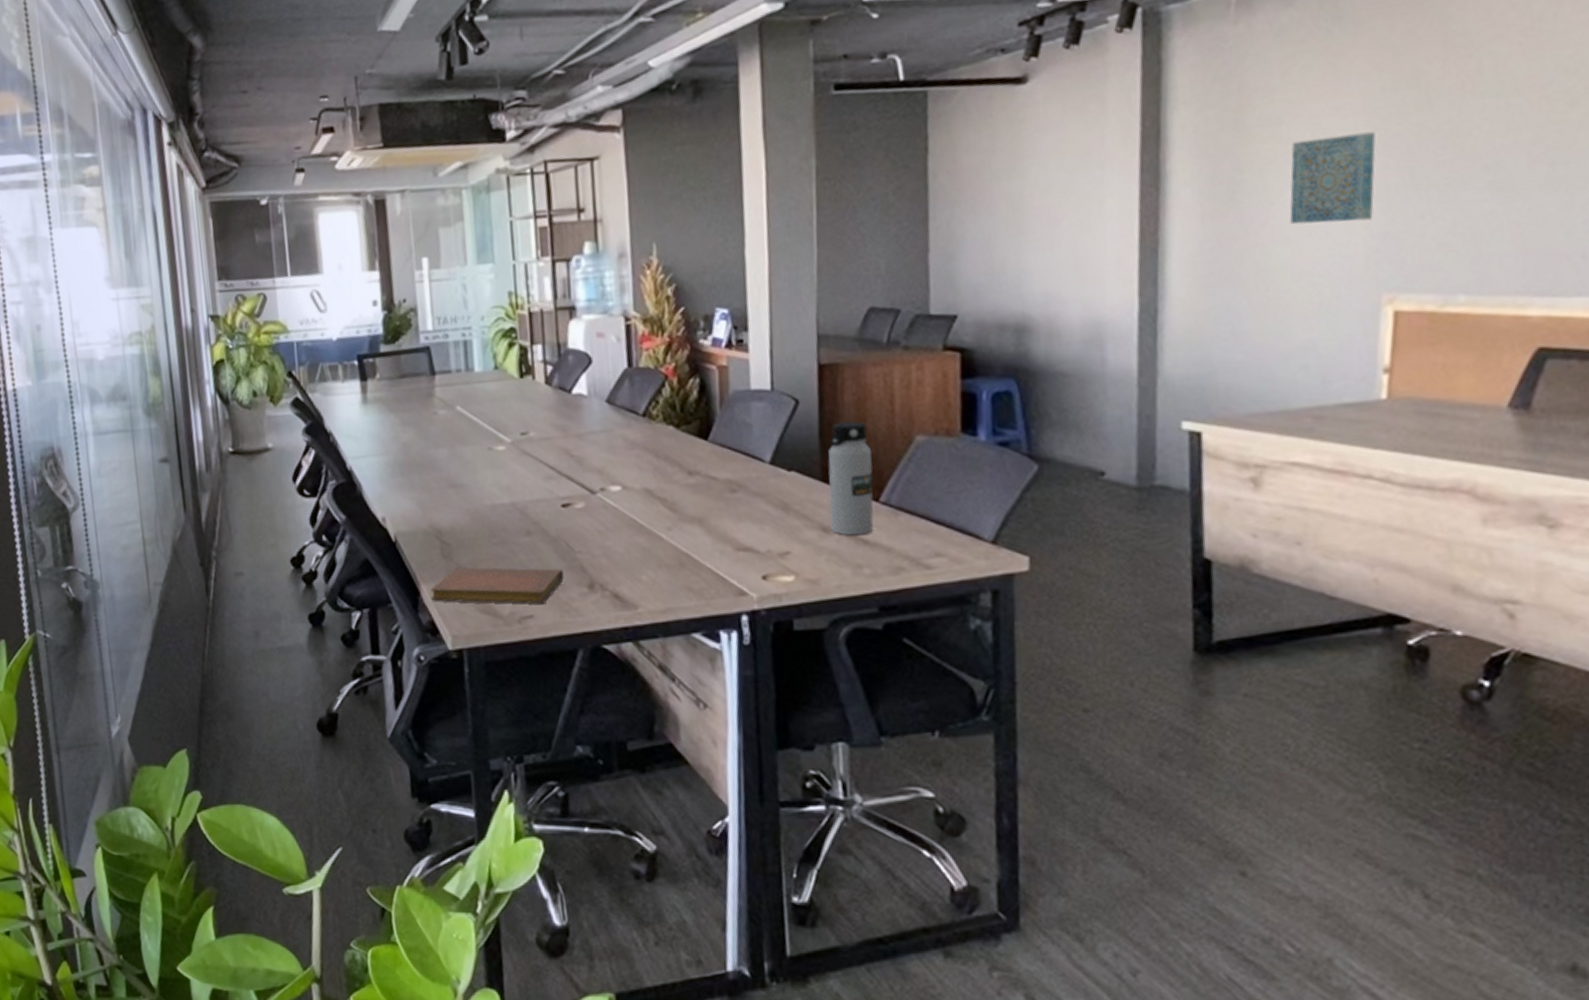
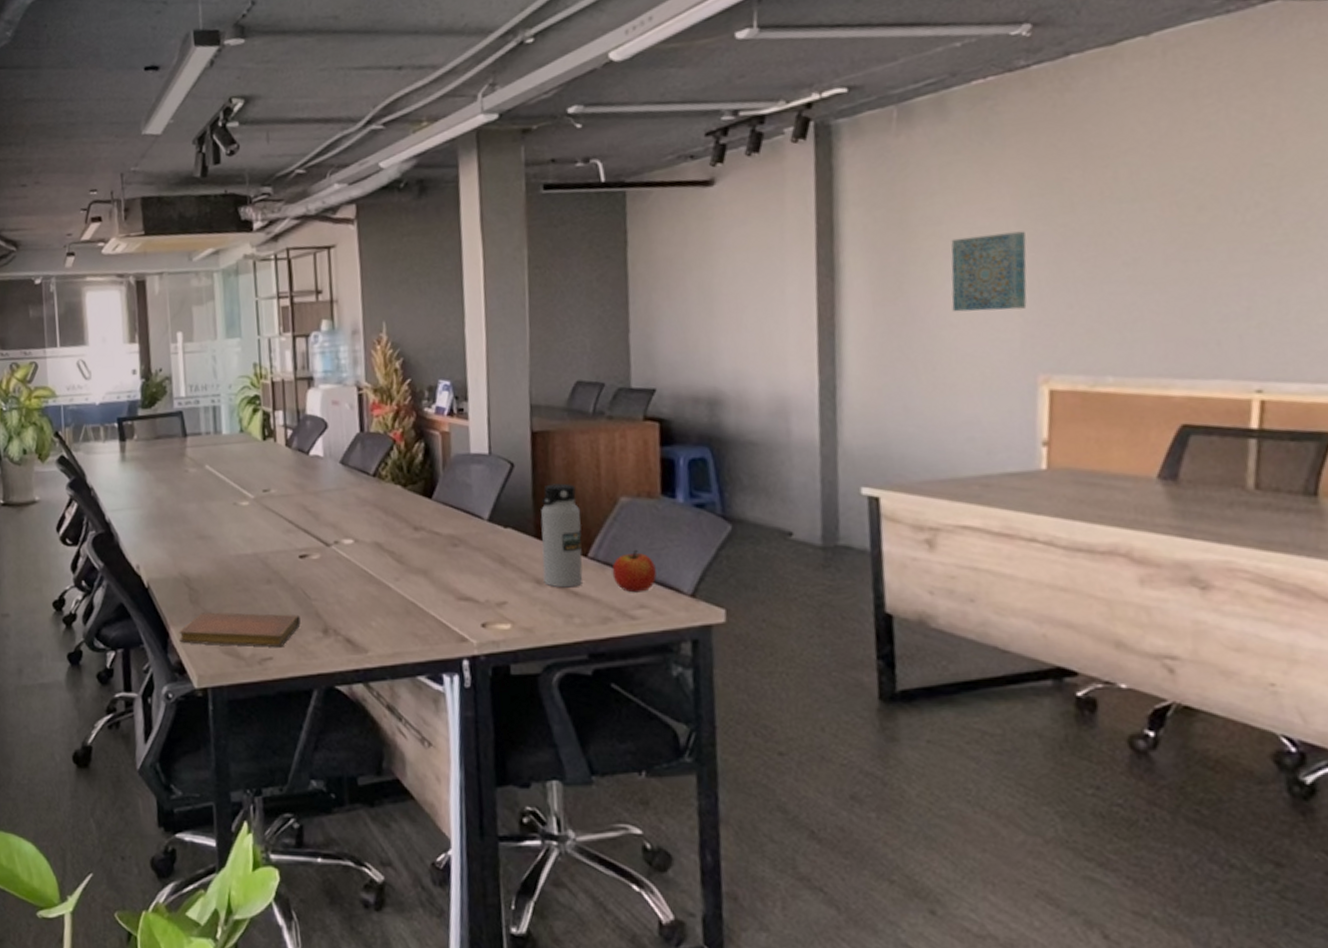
apple: none [905,492,954,540] -> present [612,549,657,593]

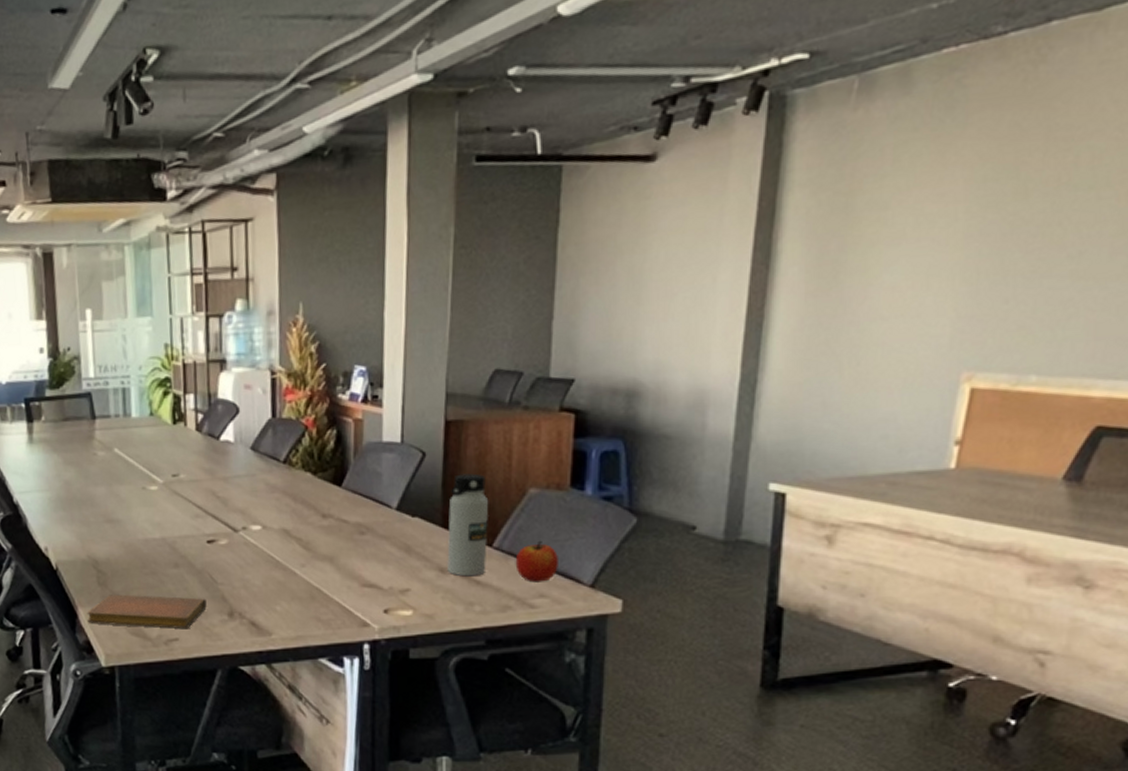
wall art: present [951,231,1027,312] -> none [886,219,972,305]

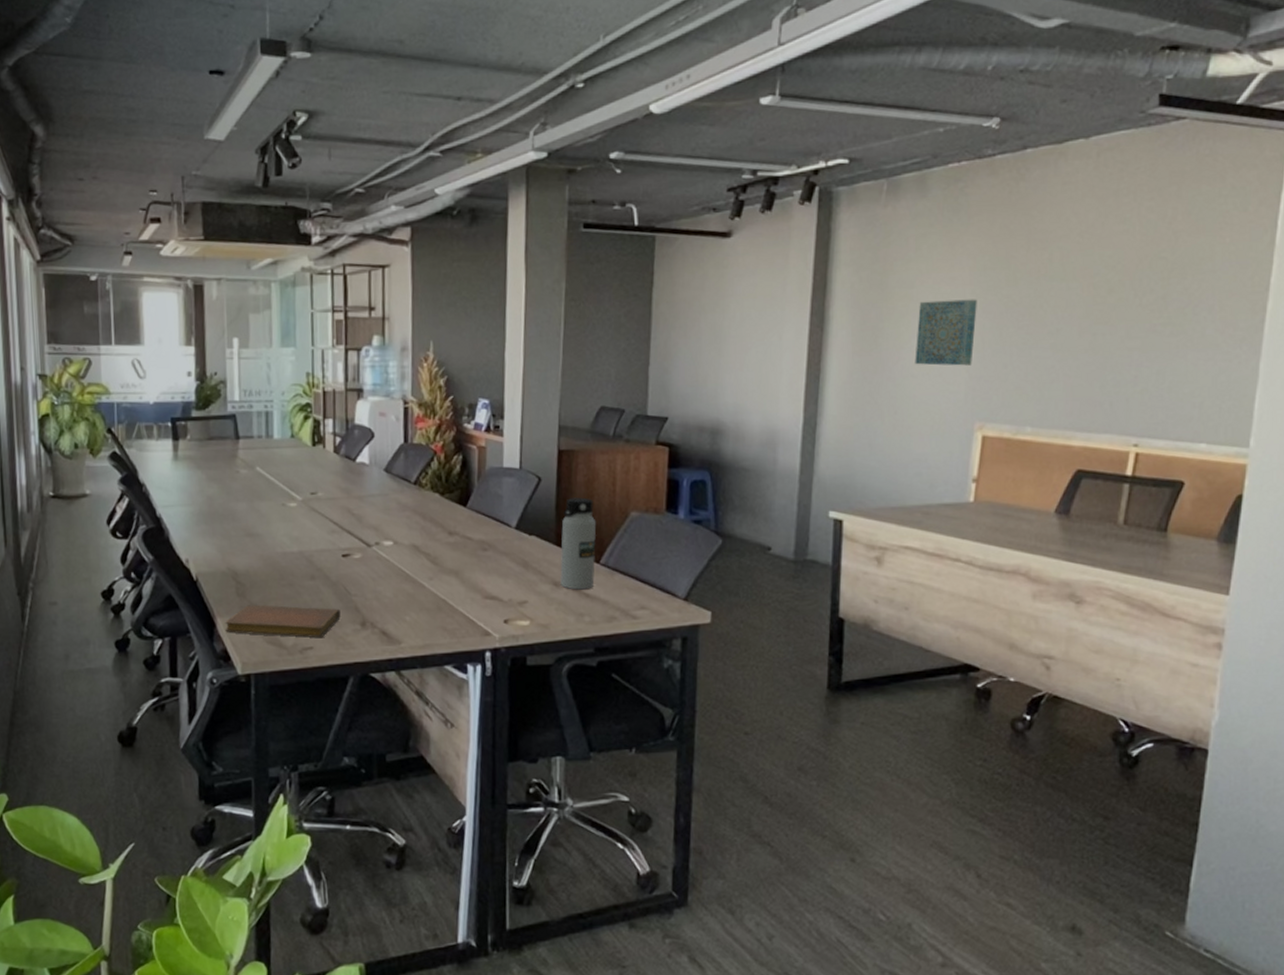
apple: present [515,540,558,583] -> none [619,558,657,596]
wall art: none [886,219,972,305] -> present [915,299,977,366]

